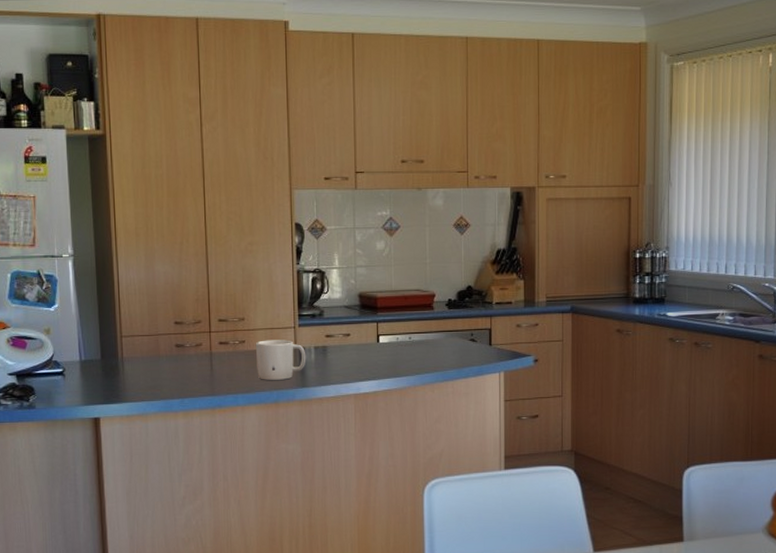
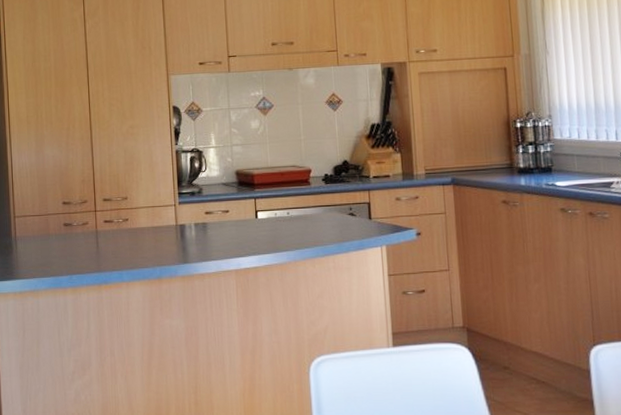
mug: present [255,339,306,381] -> none [138,217,187,258]

